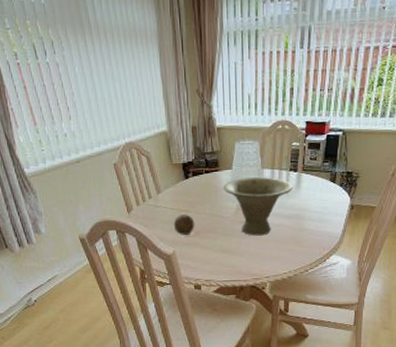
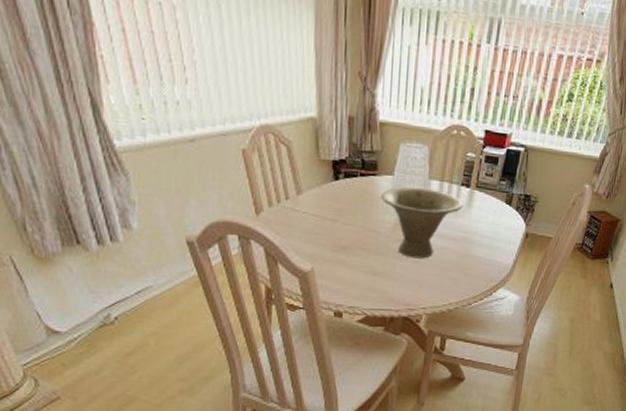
fruit: present [173,214,195,235] -> none [314,224,342,250]

